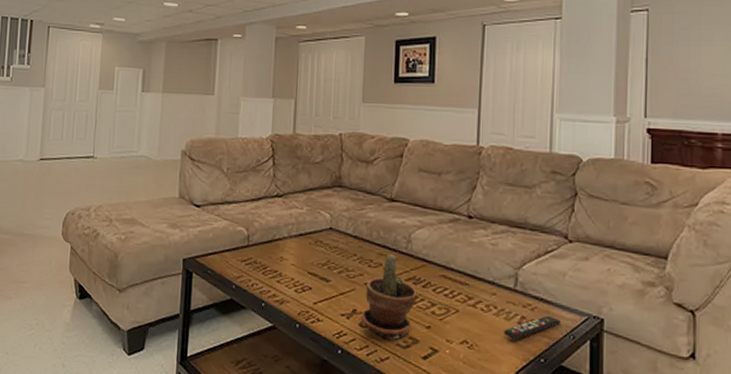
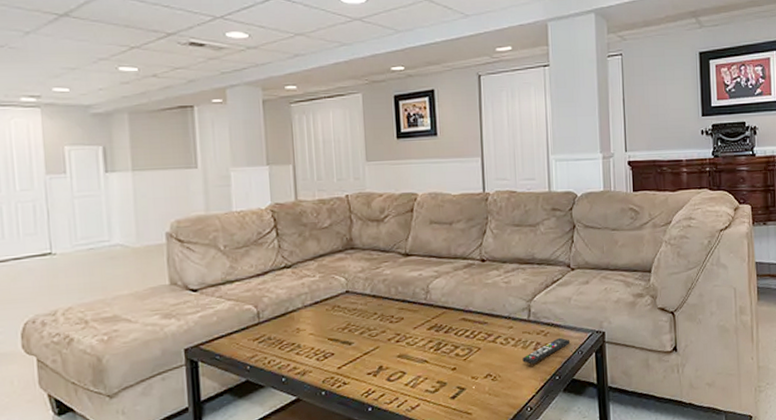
potted plant: present [361,253,417,339] -> none [388,306,440,387]

